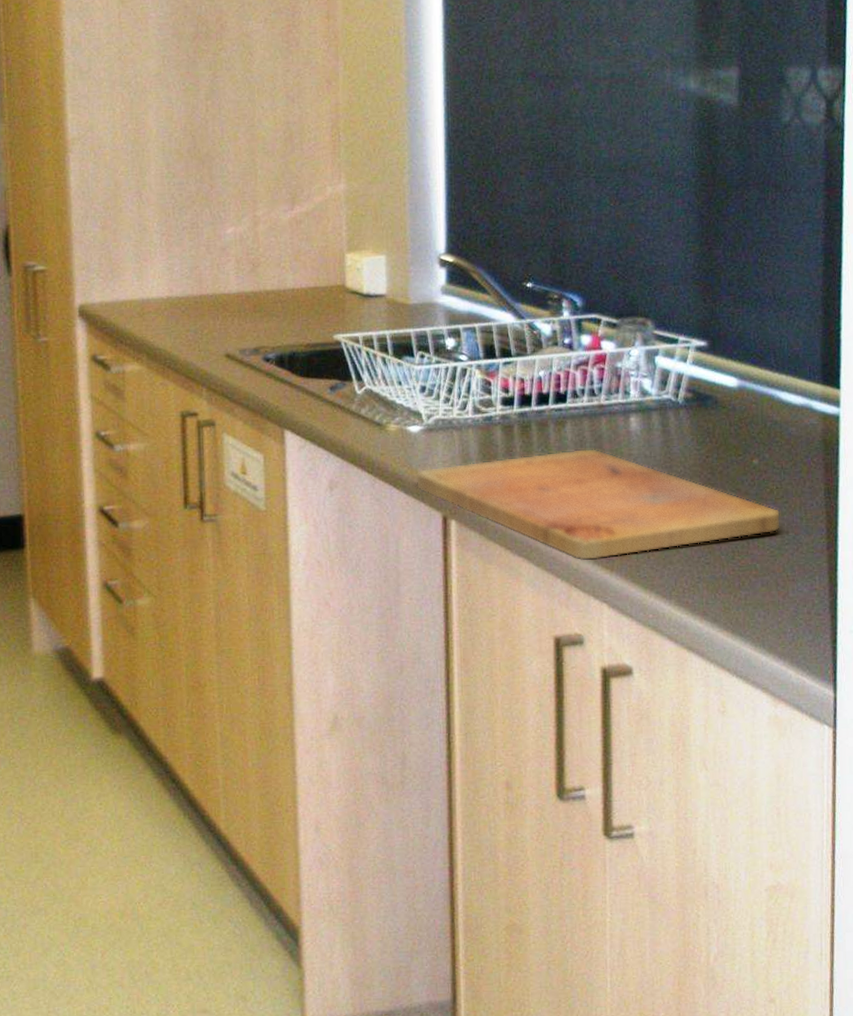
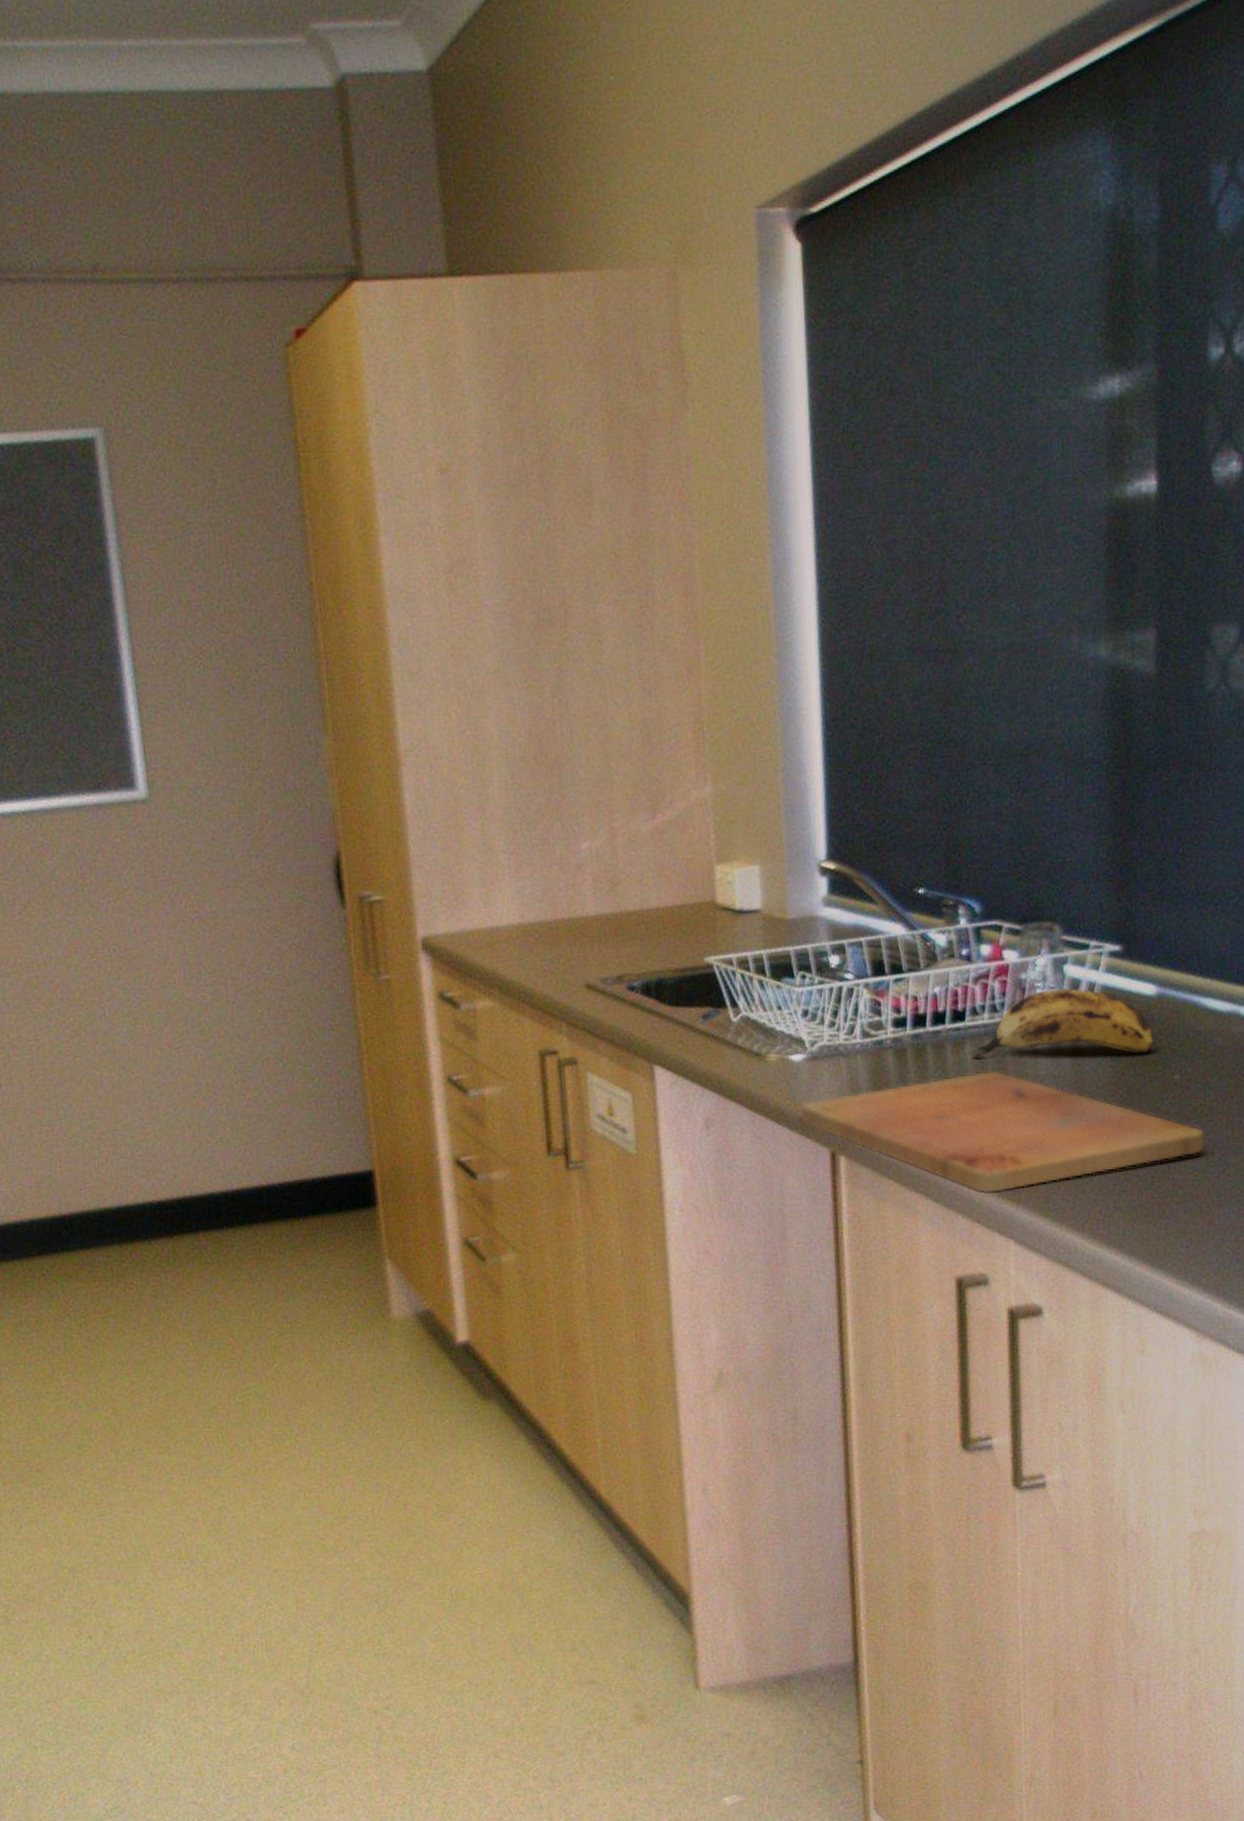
banana: none [571,377,736,438] -> present [971,988,1155,1060]

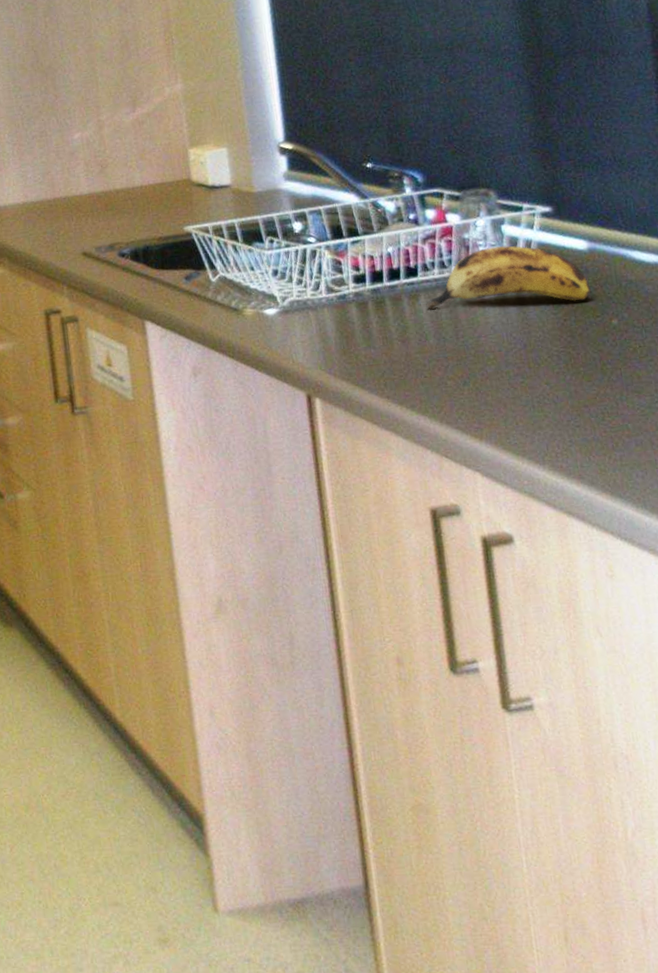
cutting board: present [800,1070,1206,1195] -> none [276,319,648,431]

